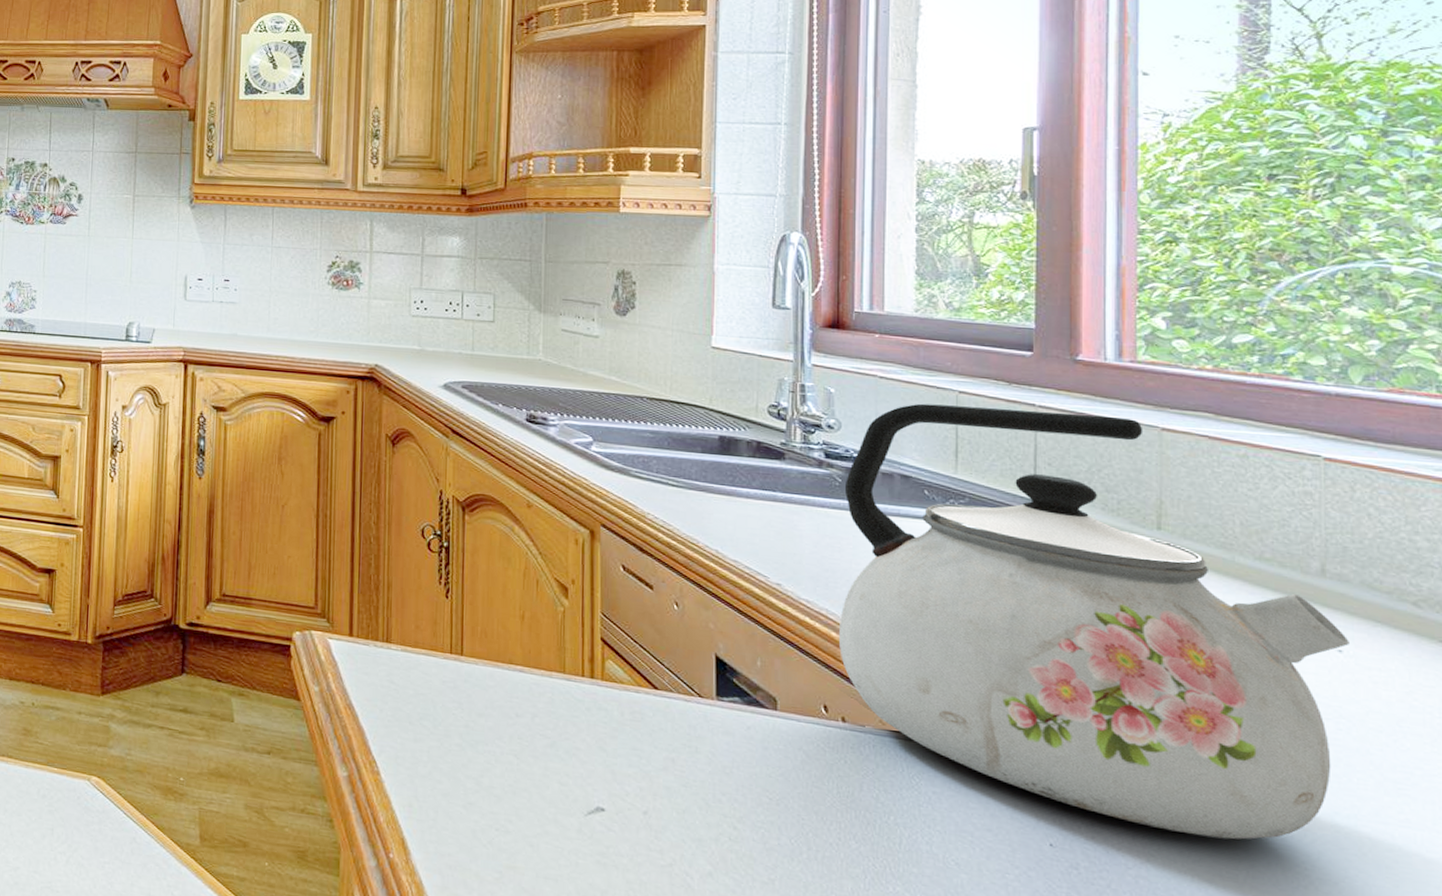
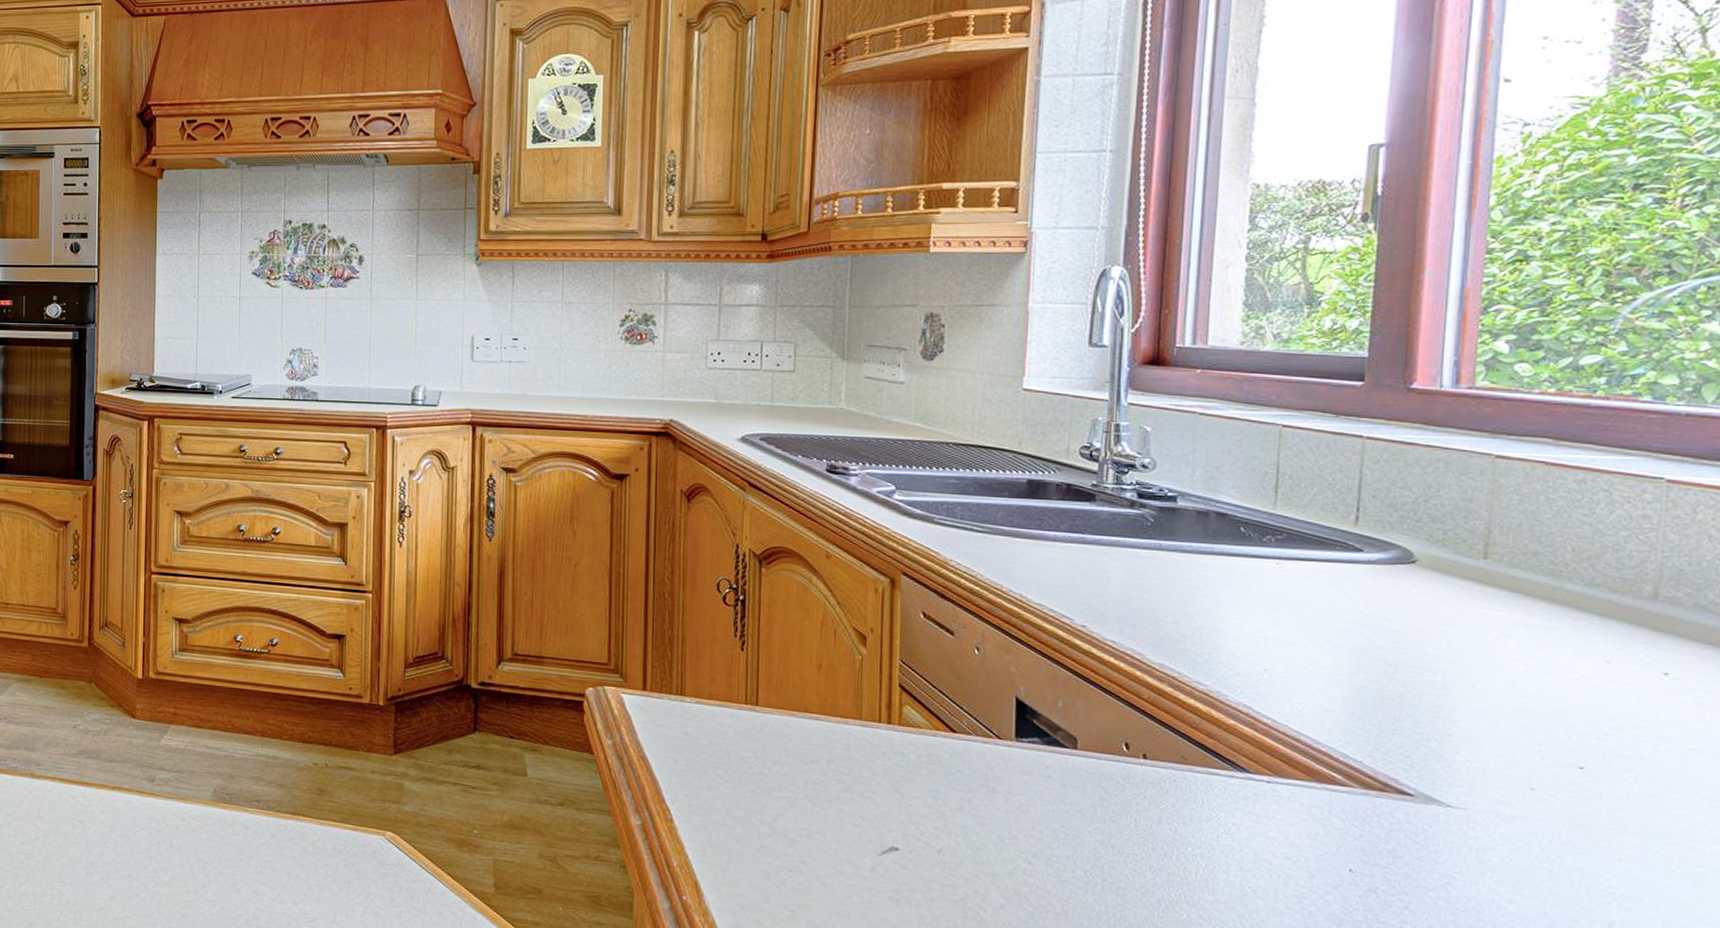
kettle: present [838,403,1349,840] -> none [1143,439,1677,860]

